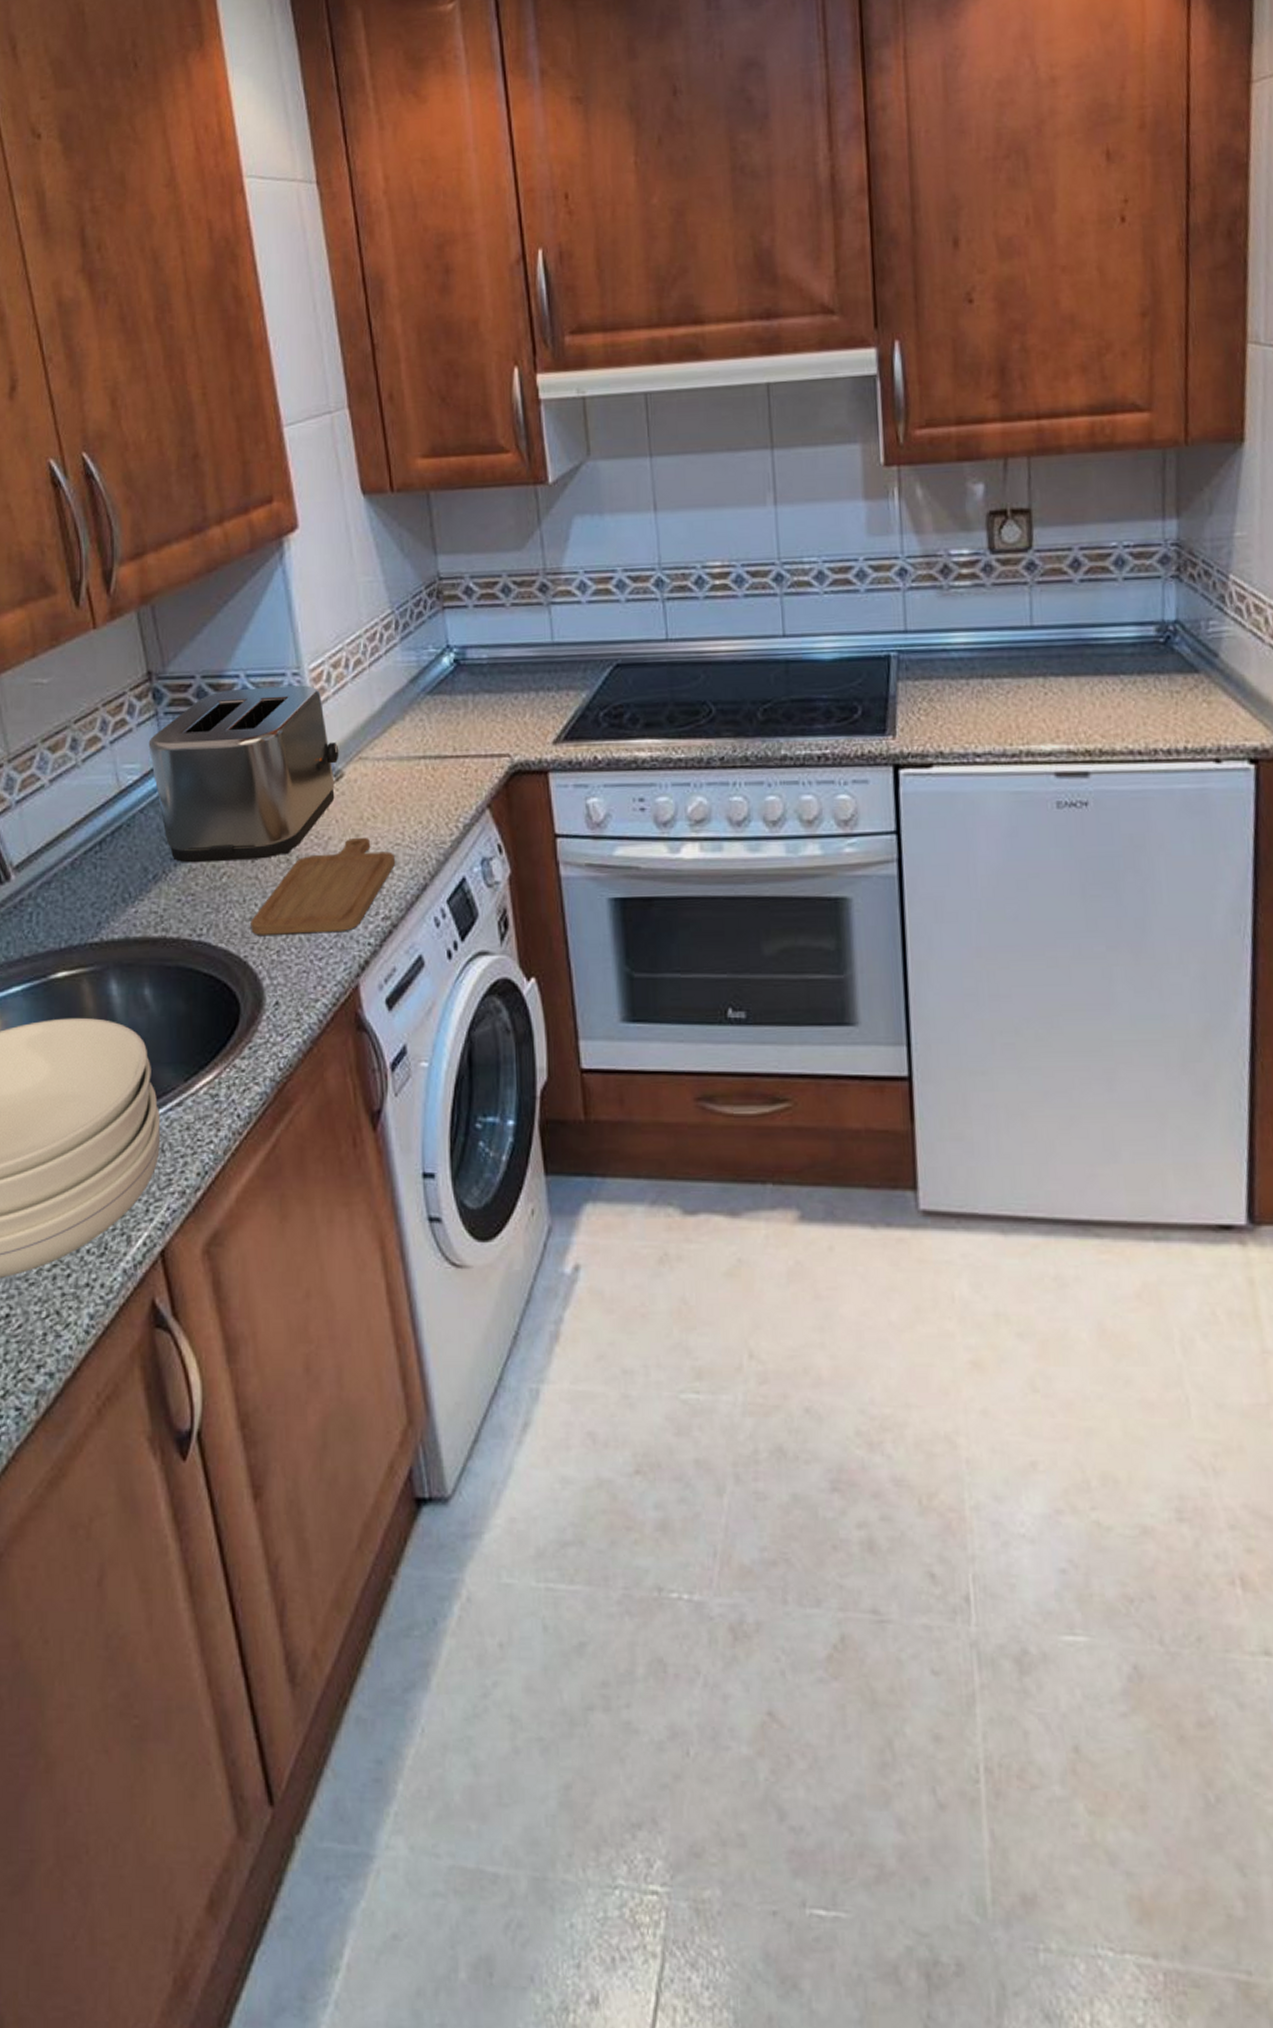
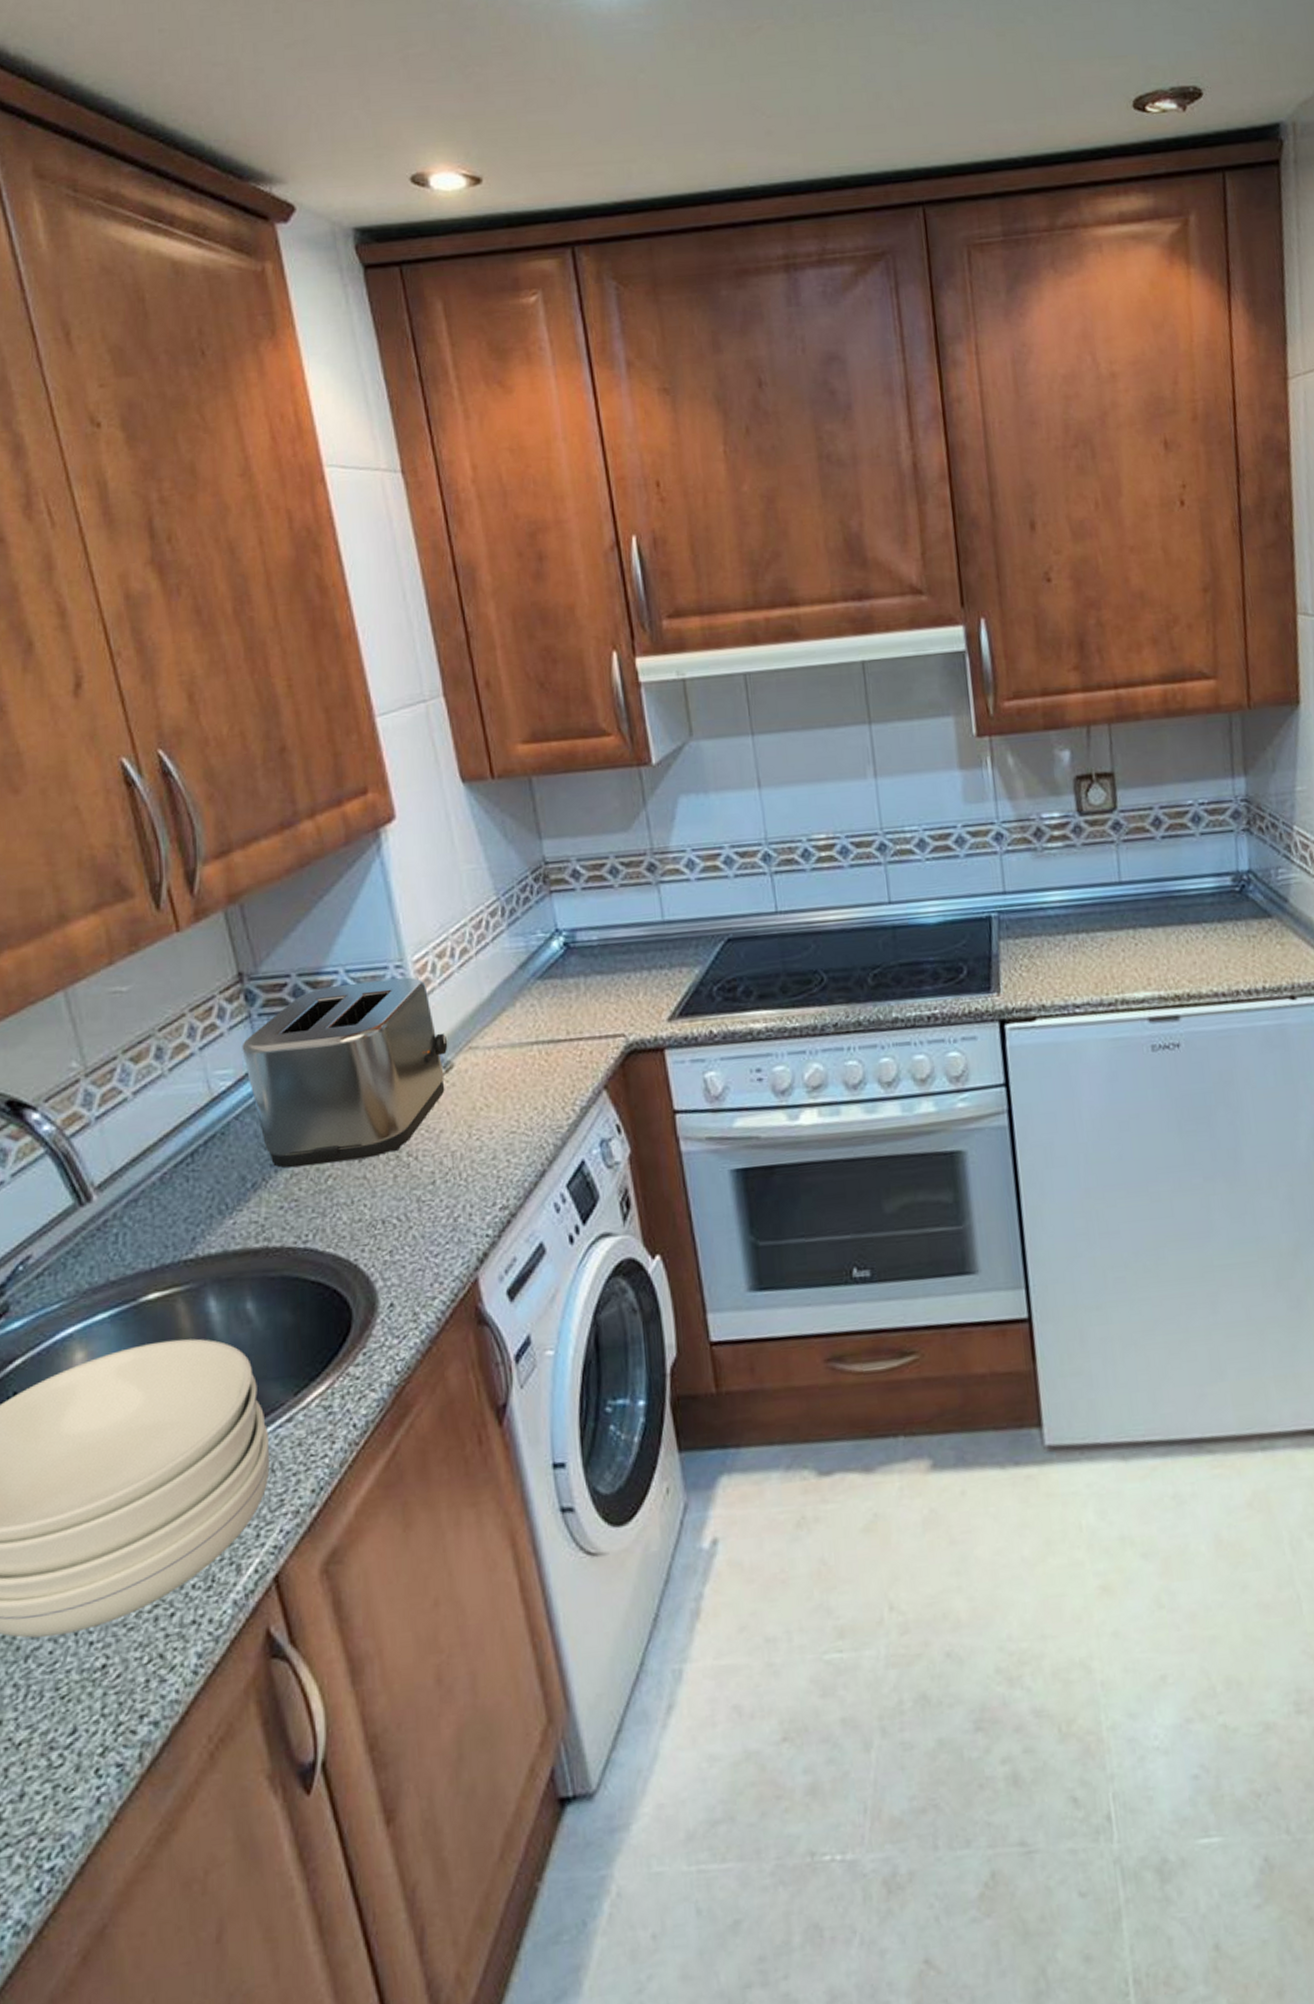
chopping board: present [251,837,396,935] -> none [360,1127,512,1237]

